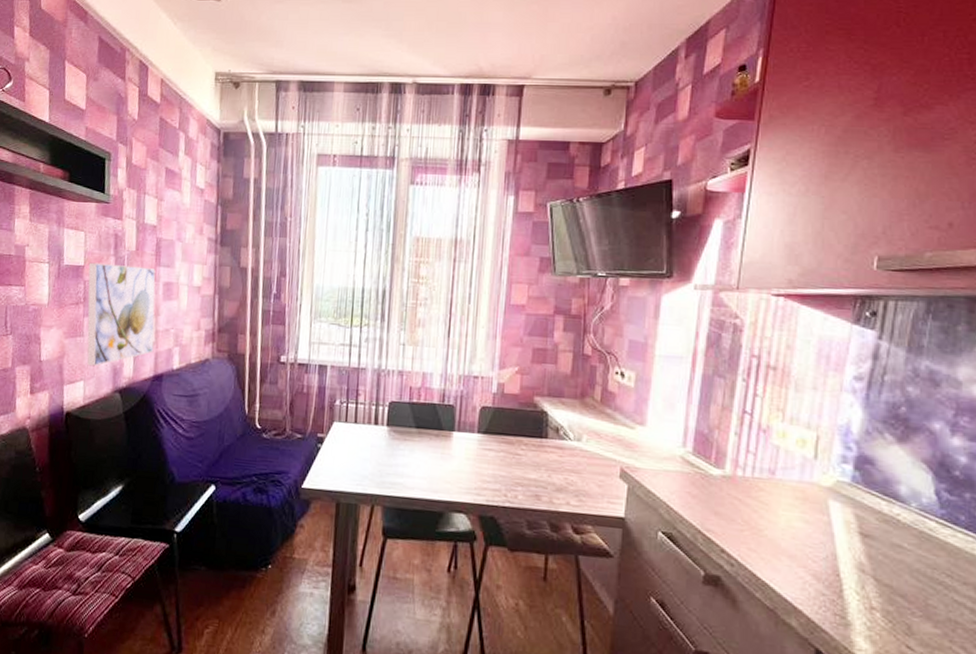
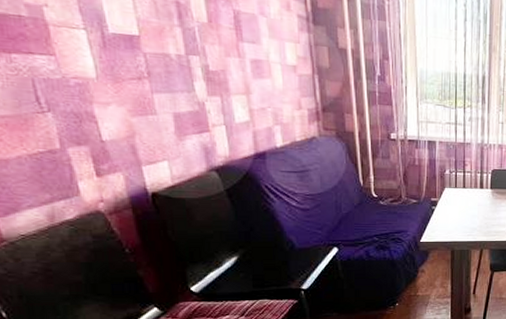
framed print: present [87,262,156,367] -> none [145,32,251,146]

